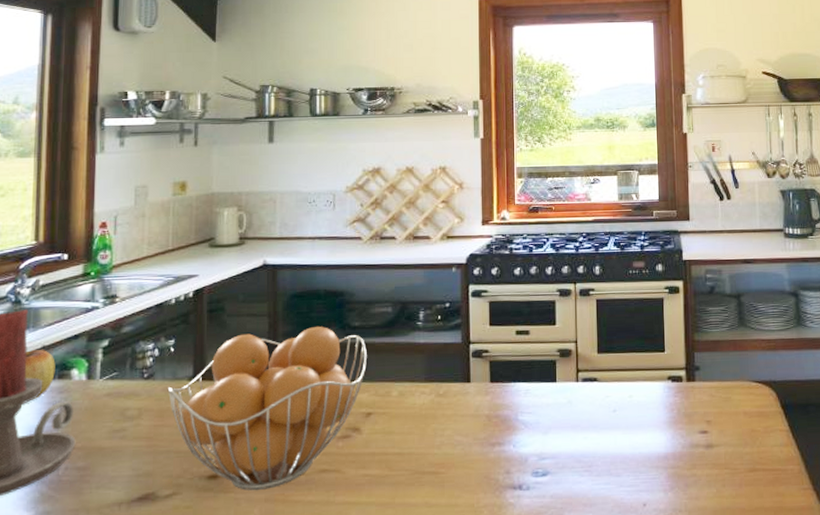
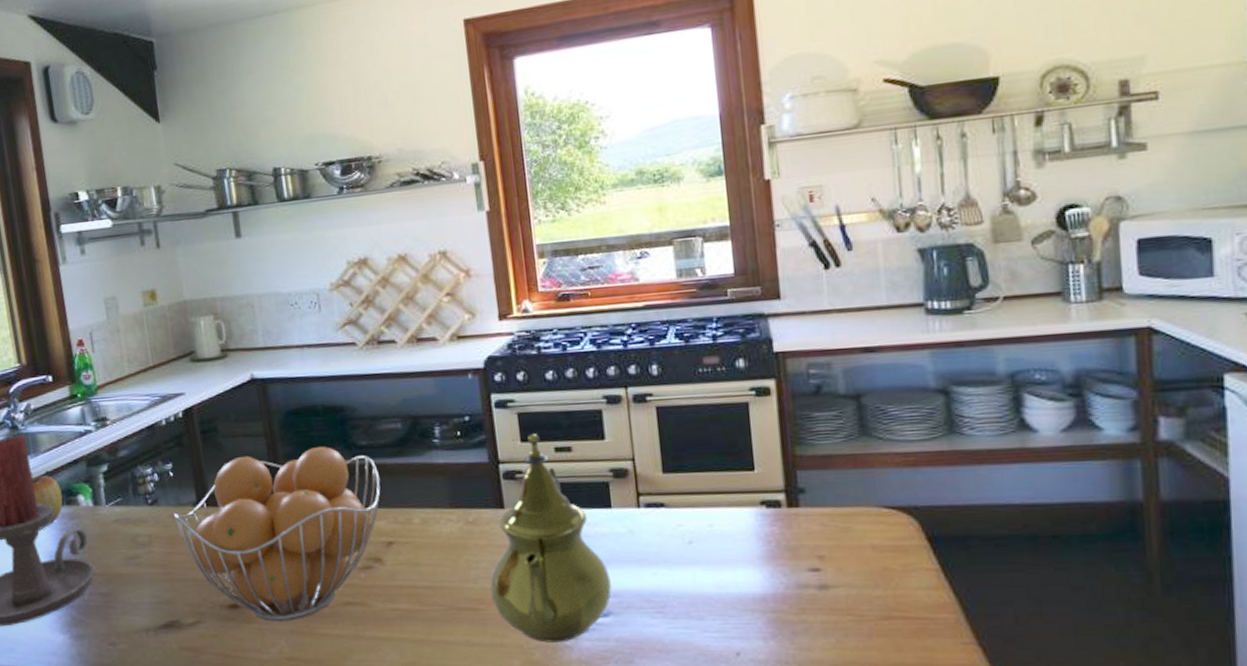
teapot: none [452,319,551,501] -> present [490,434,612,643]

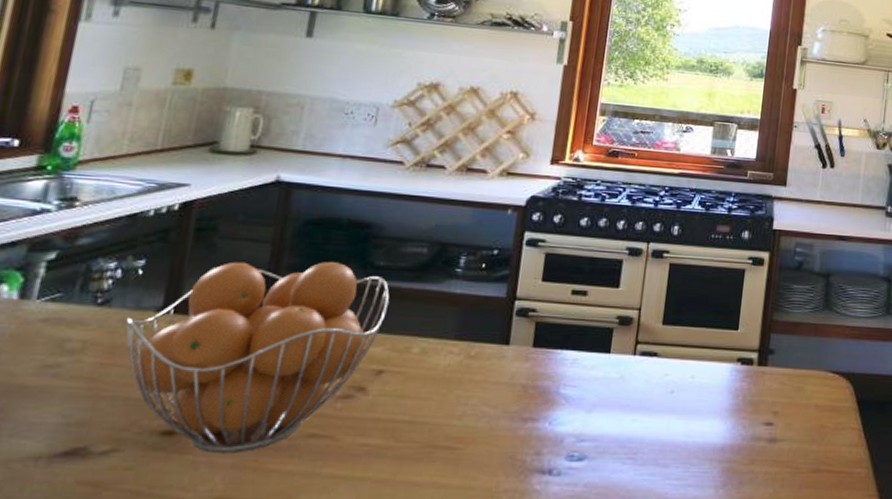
teapot: present [490,434,612,643] -> none [472,275,594,486]

